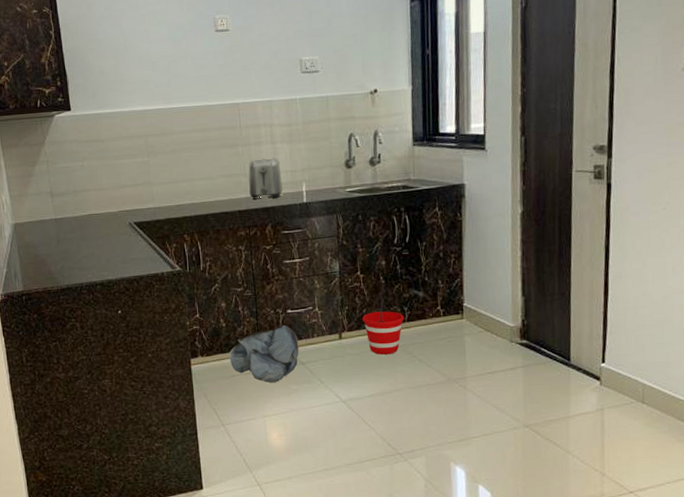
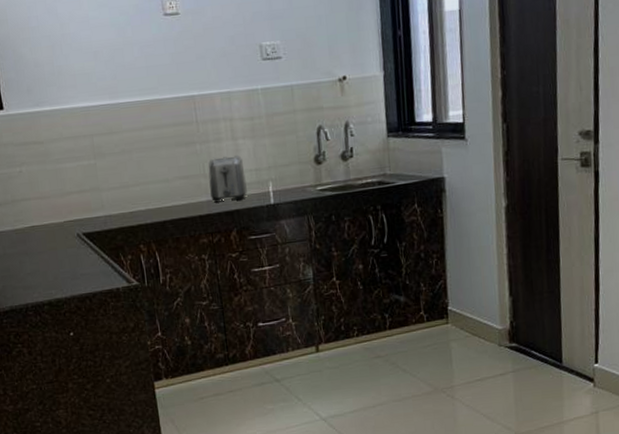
plastic bag: present [229,324,299,383] -> none [196,339,273,404]
bucket: present [362,299,405,355] -> none [340,306,386,367]

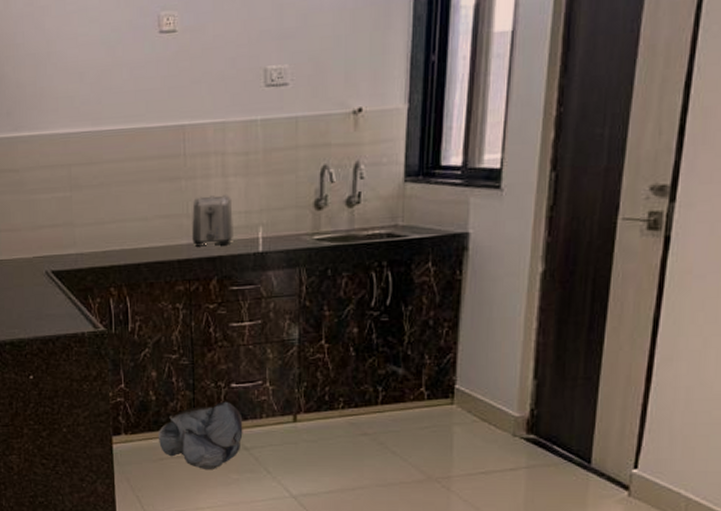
plastic bag: none [196,339,273,404] -> present [158,401,243,469]

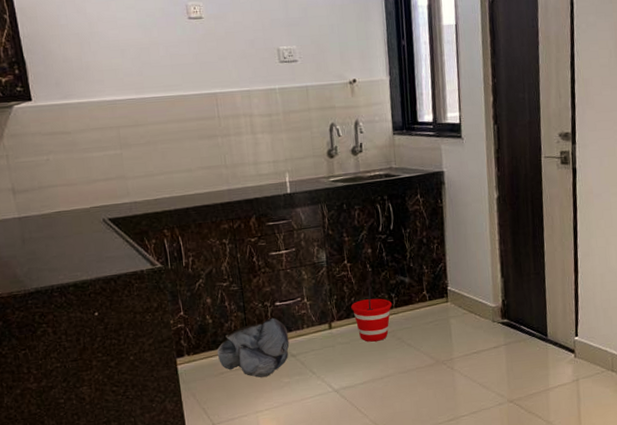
toaster: present [191,194,233,247] -> none [229,147,266,191]
bucket: none [324,375,378,443] -> present [351,286,393,342]

